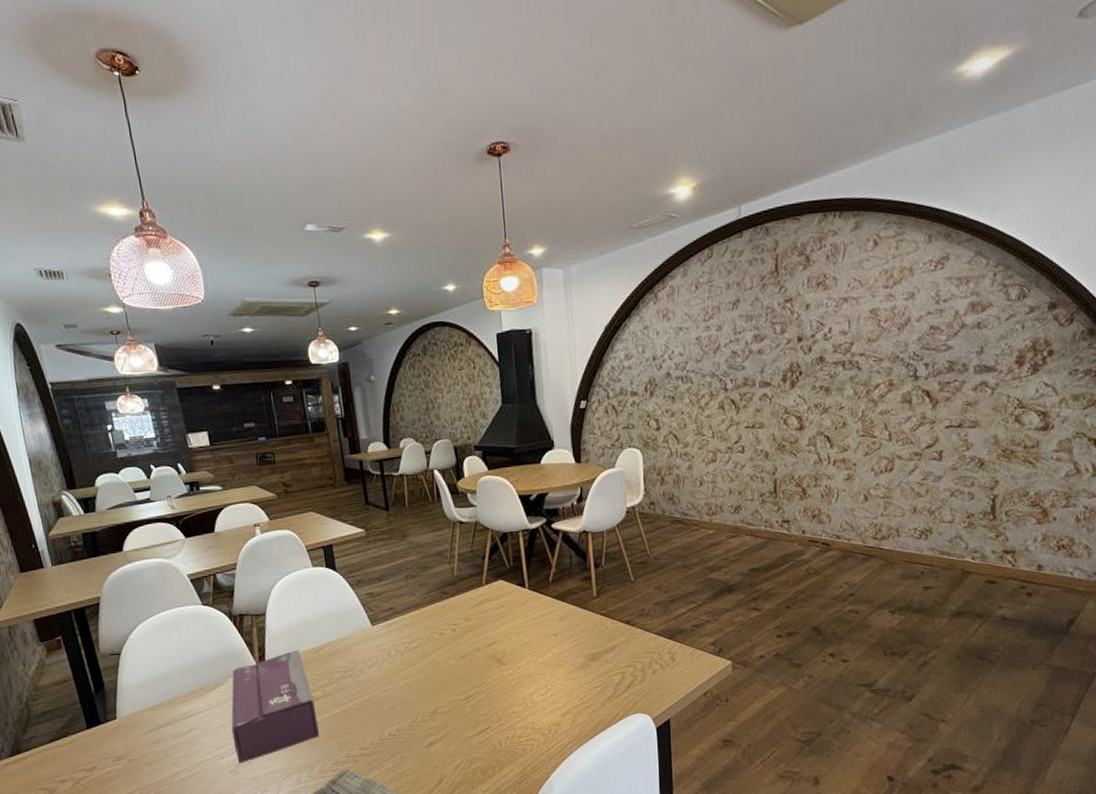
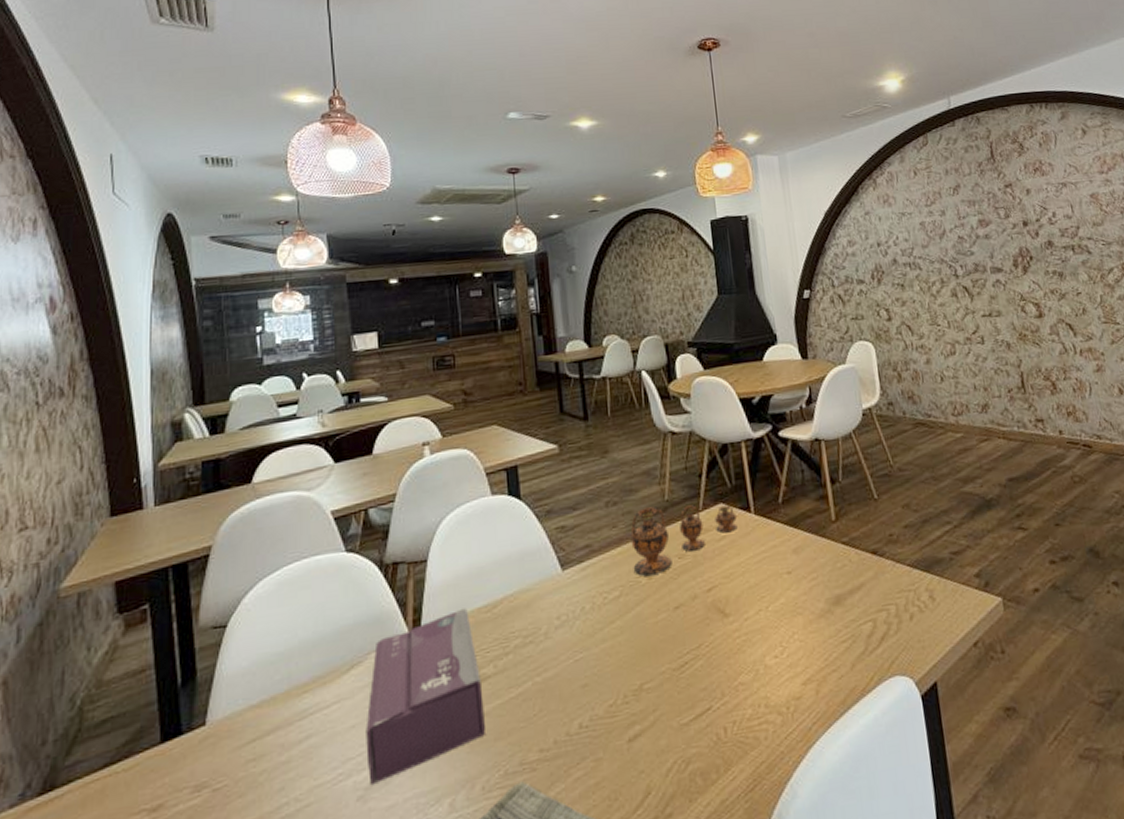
vase: none [426,580,514,632] -> present [630,504,738,576]

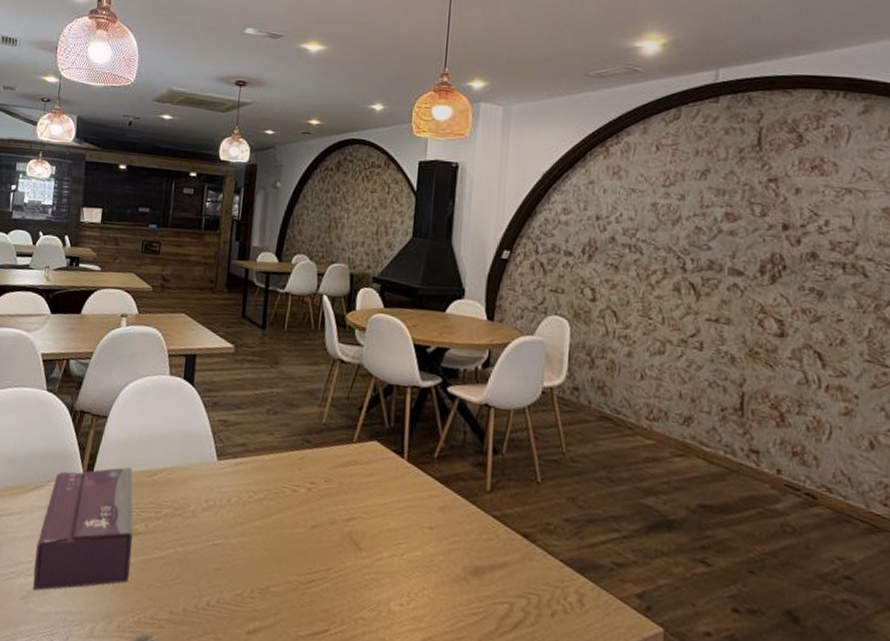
vase: present [630,504,738,576] -> none [281,424,389,490]

